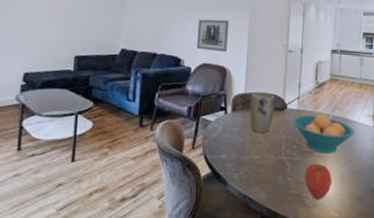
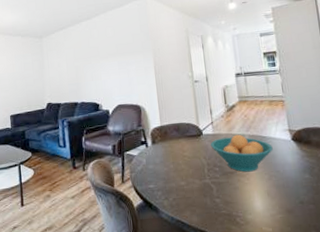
wall art: present [196,19,229,52] -> none [108,63,138,93]
plant pot: present [249,91,275,133] -> none [166,122,192,160]
apple: present [304,163,332,200] -> none [230,182,260,217]

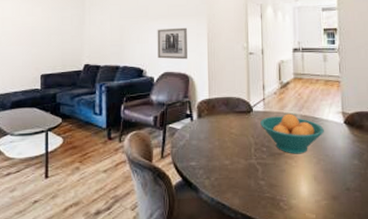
wall art: none [108,63,138,93] -> present [157,27,187,60]

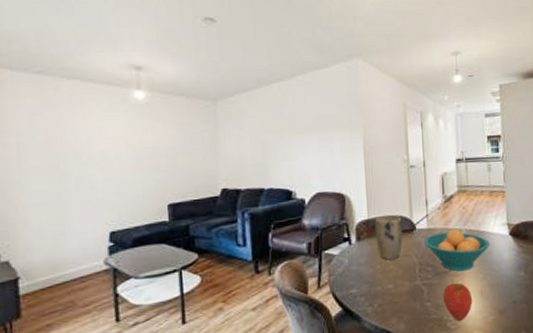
wall art: present [157,27,187,60] -> none [306,140,342,178]
plant pot: none [215,96,240,137] -> present [375,215,403,260]
apple: none [276,164,306,202] -> present [442,282,473,321]

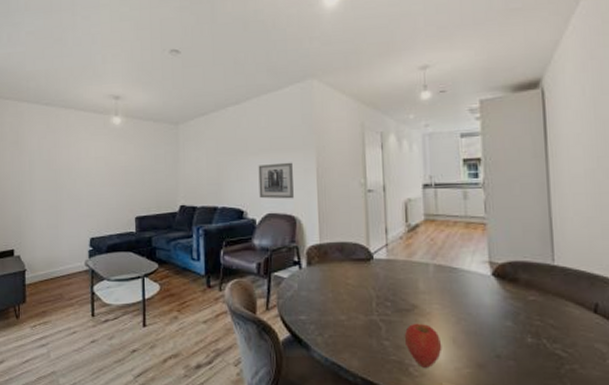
wall art: none [306,140,342,178] -> present [258,162,294,199]
plant pot: present [375,215,403,260] -> none [327,241,358,288]
fruit bowl: present [424,229,490,272] -> none [383,262,465,311]

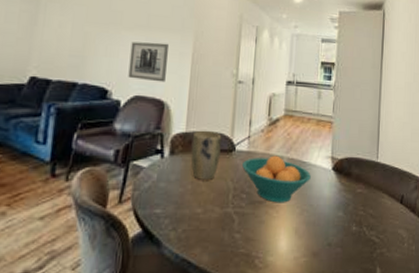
plant pot: none [327,241,358,288] -> present [190,130,222,180]
fruit bowl: none [383,262,465,311] -> present [242,155,311,203]
apple: present [404,323,442,368] -> none [254,215,286,259]

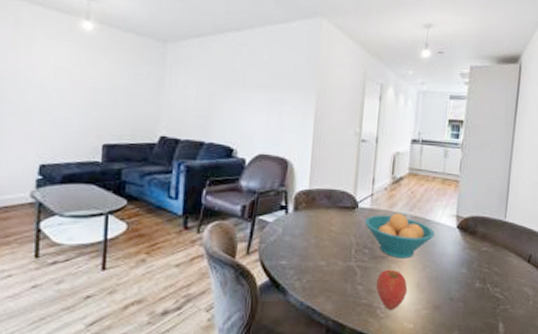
wall art: present [128,41,168,83] -> none [252,101,291,141]
plant pot: present [190,130,222,180] -> none [314,188,345,235]
apple: none [254,215,286,259] -> present [376,269,408,310]

